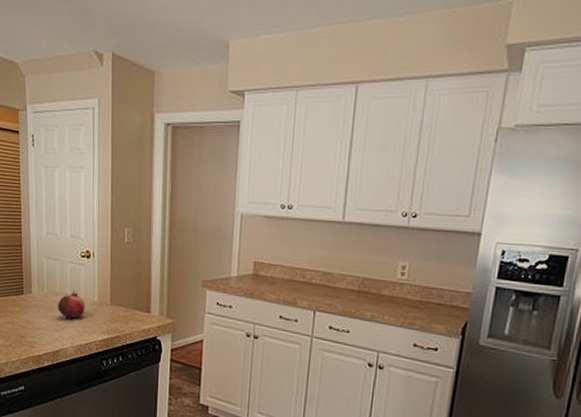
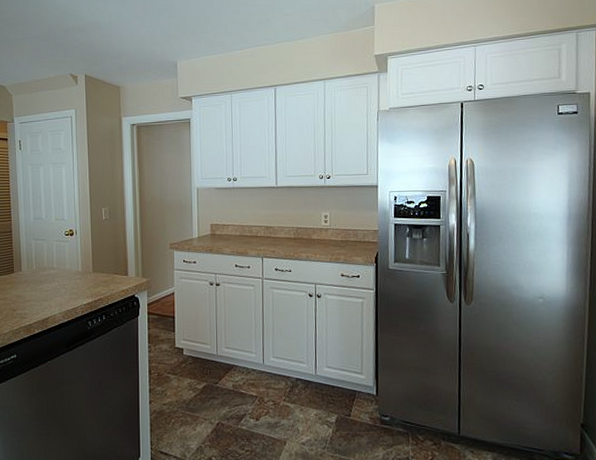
fruit: present [58,291,85,319] -> none [46,264,70,290]

